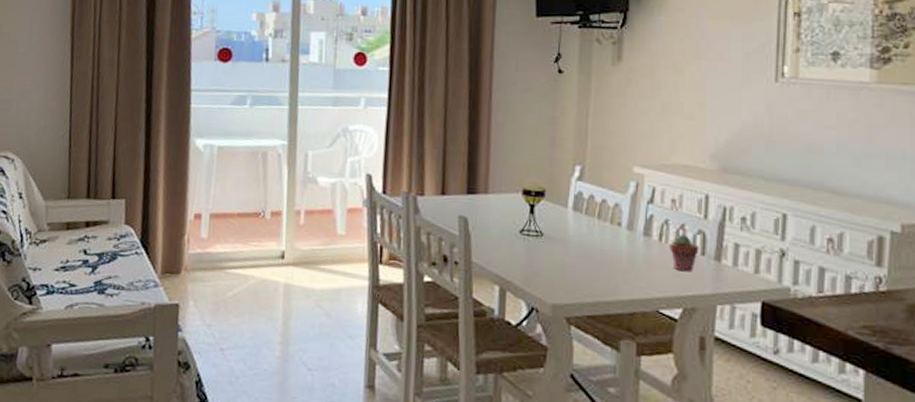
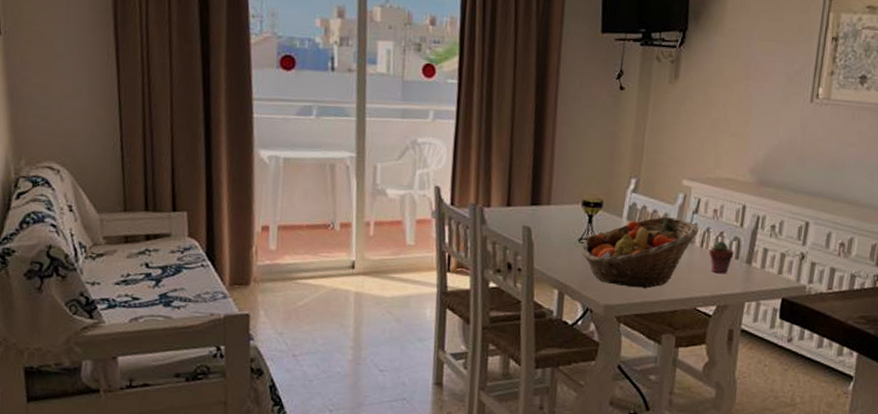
fruit basket: none [523,206,656,287] -> present [581,216,699,289]

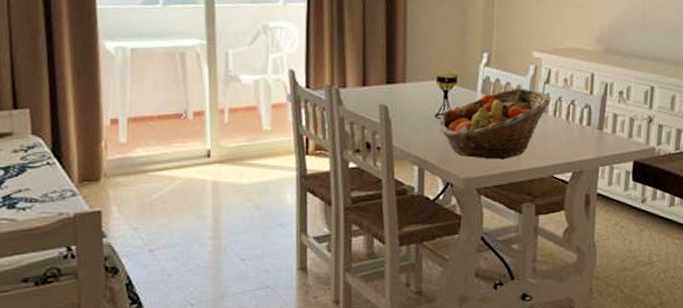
potted succulent: present [709,240,734,274] -> none [562,108,586,141]

